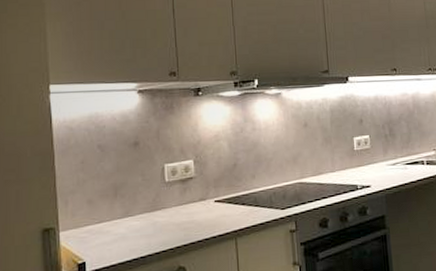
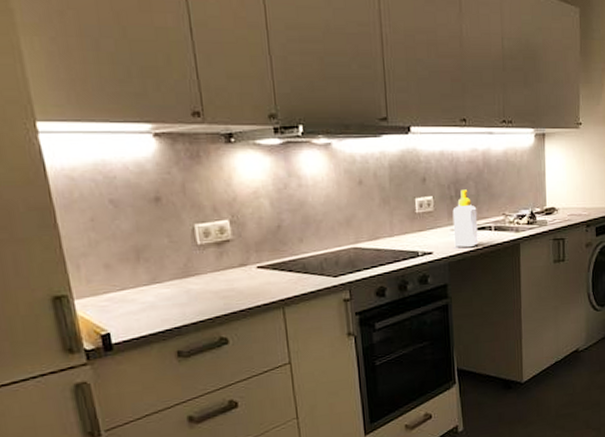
soap bottle: none [387,128,413,181] -> present [452,189,479,247]

